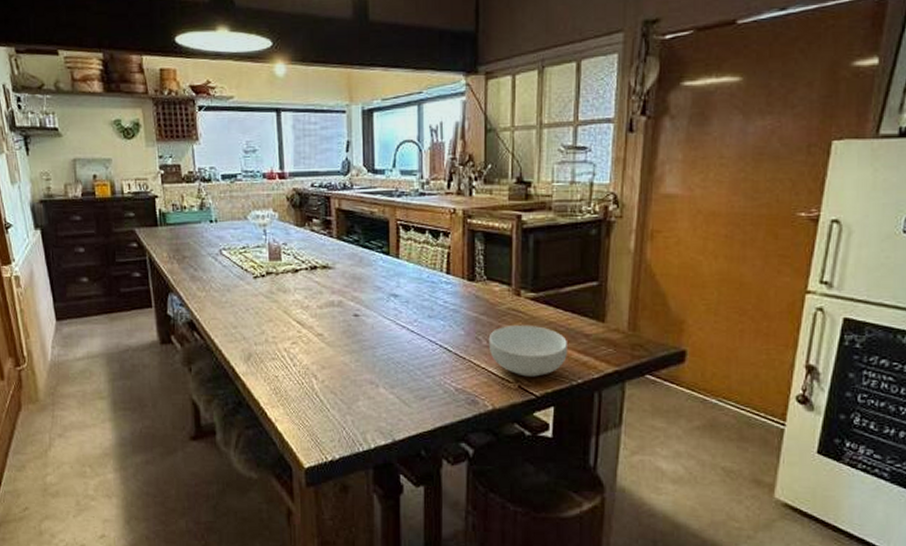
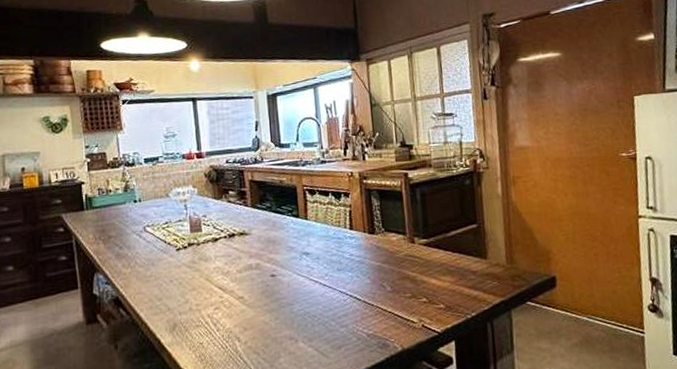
cereal bowl: present [488,324,569,377] -> none [391,268,460,316]

